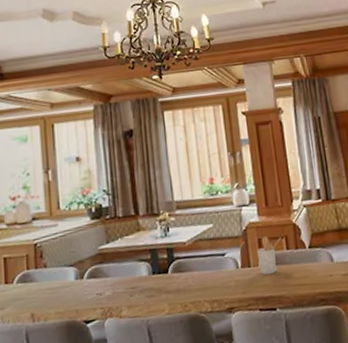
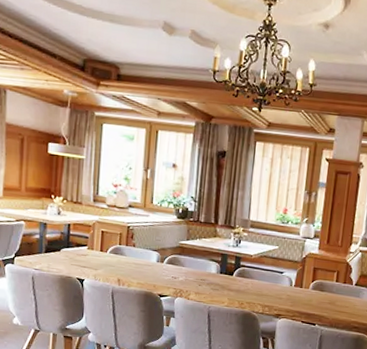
utensil holder: present [257,236,281,275] -> none [309,267,334,298]

